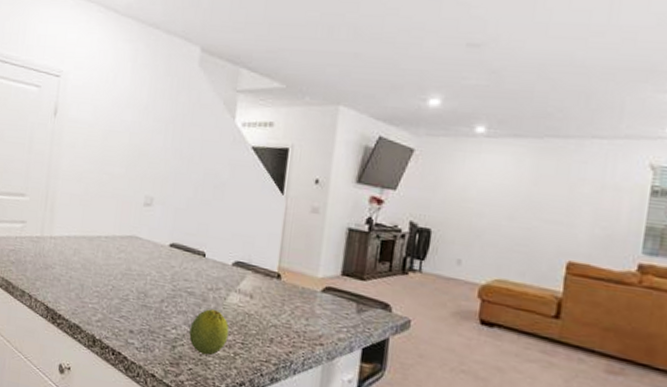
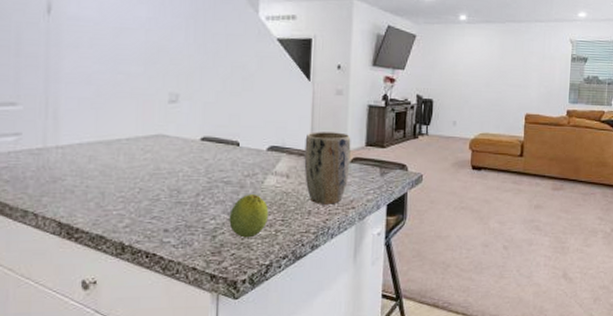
plant pot: none [269,251,325,336] -> present [304,132,351,204]

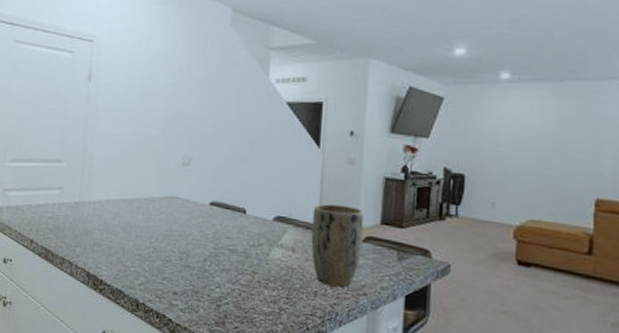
fruit: present [229,195,269,238] -> none [233,266,273,313]

